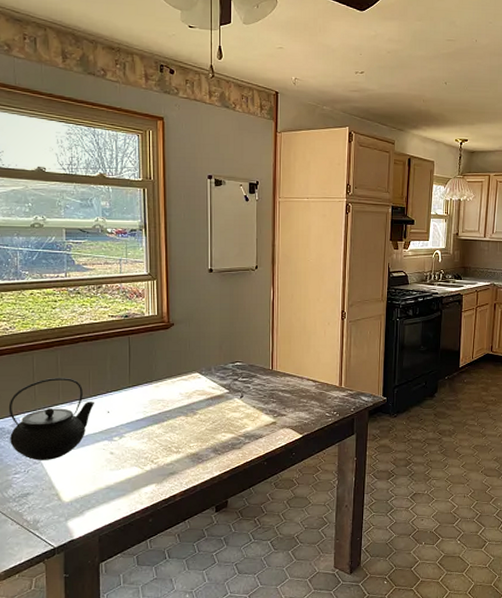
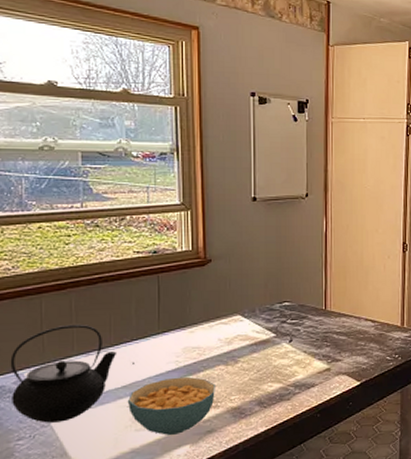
cereal bowl: none [104,425,177,475] -> present [128,376,215,435]

